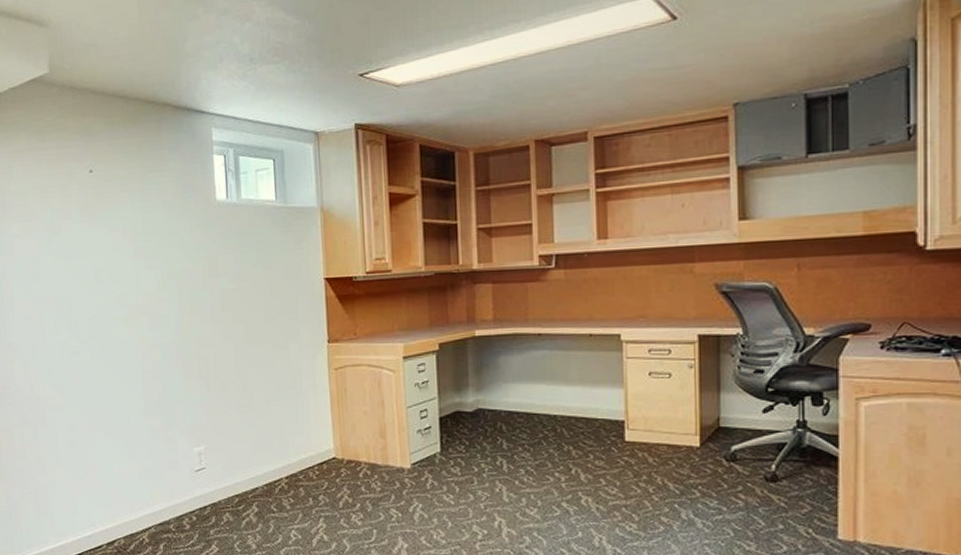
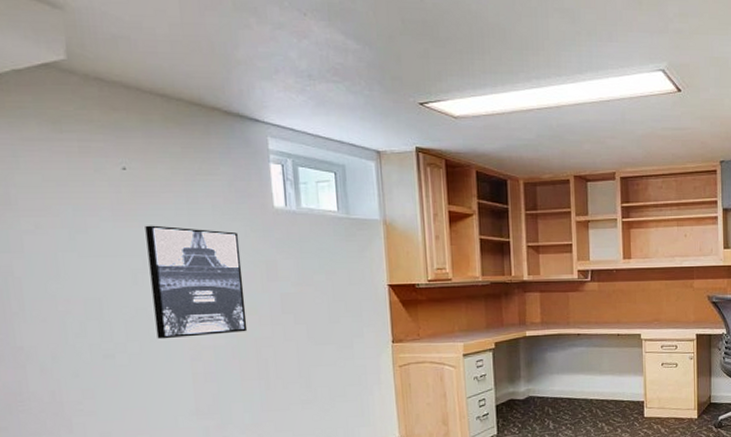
wall art: none [106,224,191,337] -> present [145,225,248,339]

